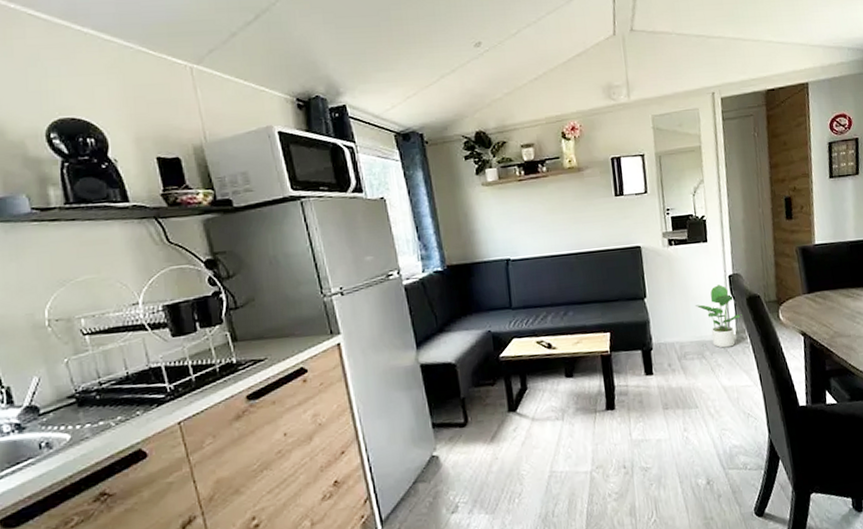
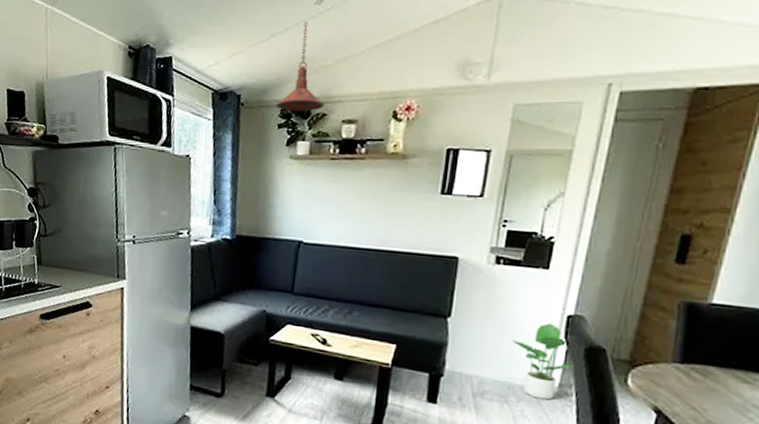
pendant light: none [458,63,502,143] -> present [276,22,324,112]

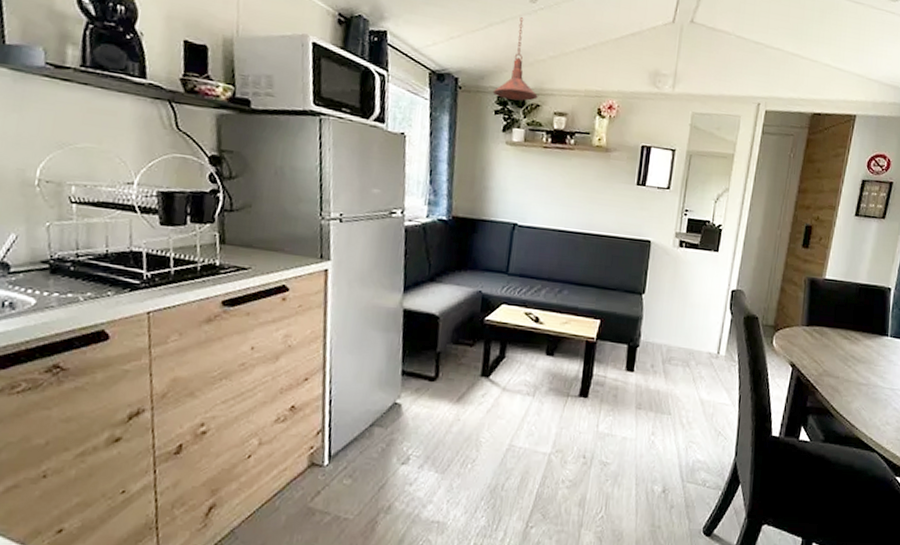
potted plant: present [512,323,573,400] -> none [692,297,736,362]

